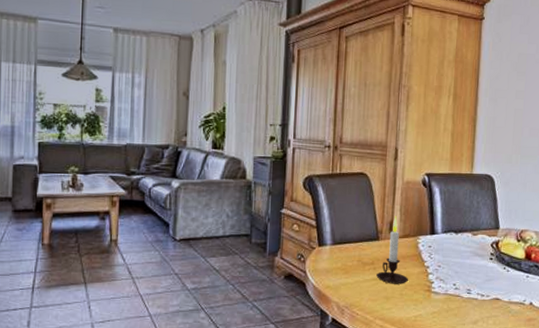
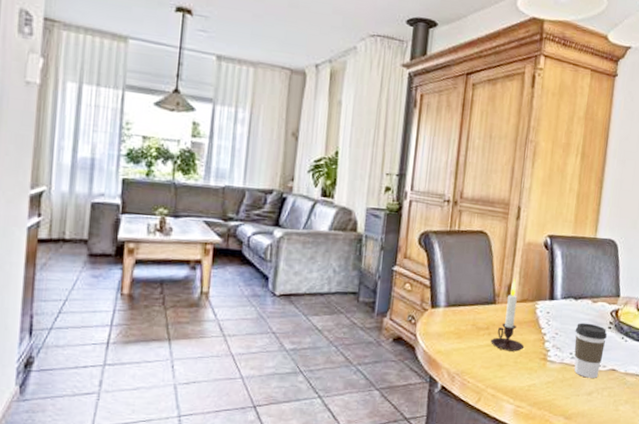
coffee cup: none [457,255,489,308] -> present [574,323,607,378]

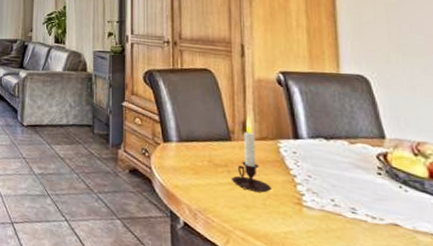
coffee cup: present [574,323,607,378] -> none [332,166,377,233]

